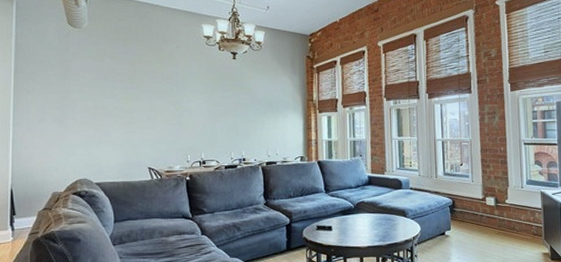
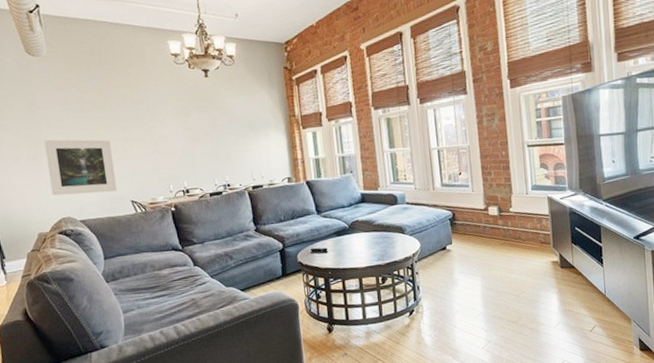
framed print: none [72,104,136,158] -> present [44,139,117,196]

